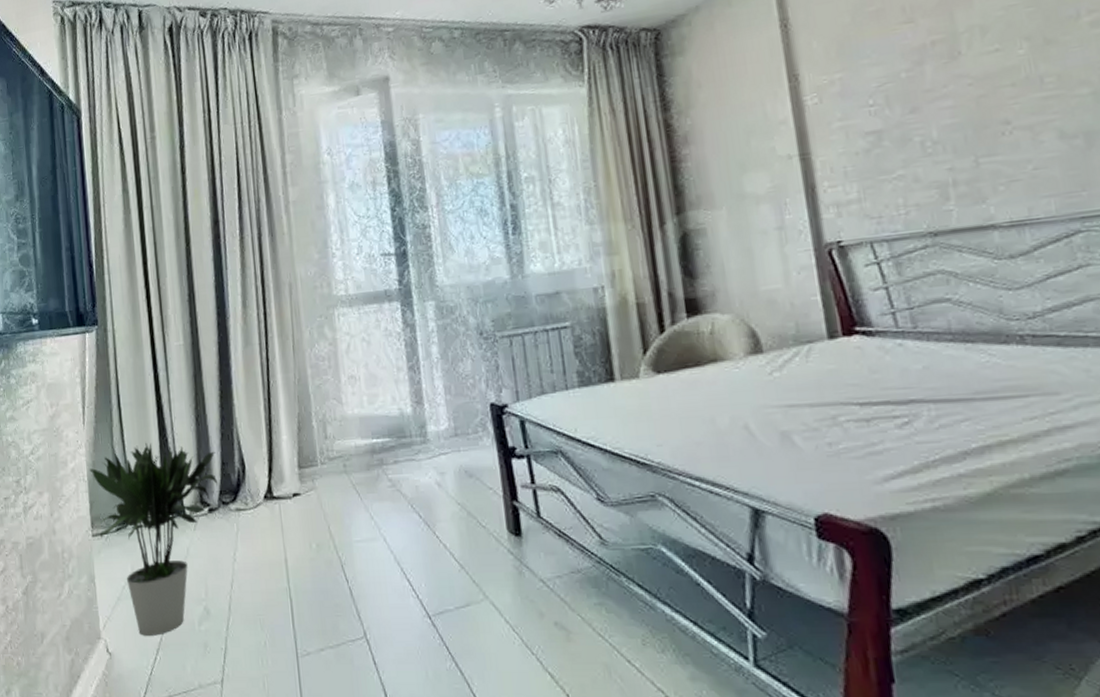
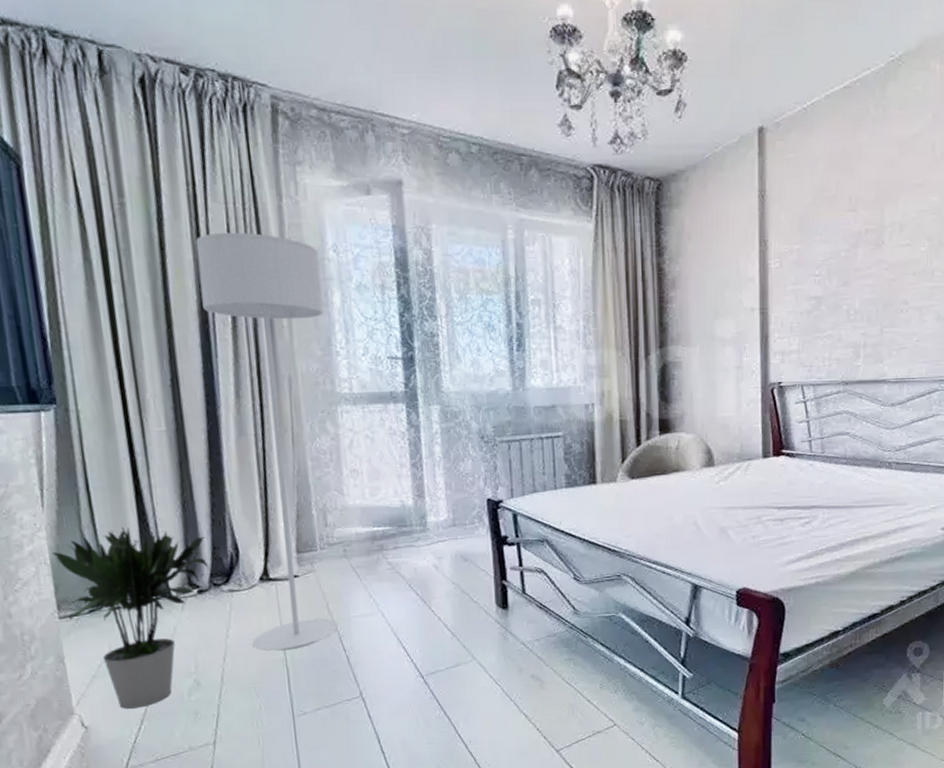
floor lamp: none [210,147,340,579] -> present [195,232,339,651]

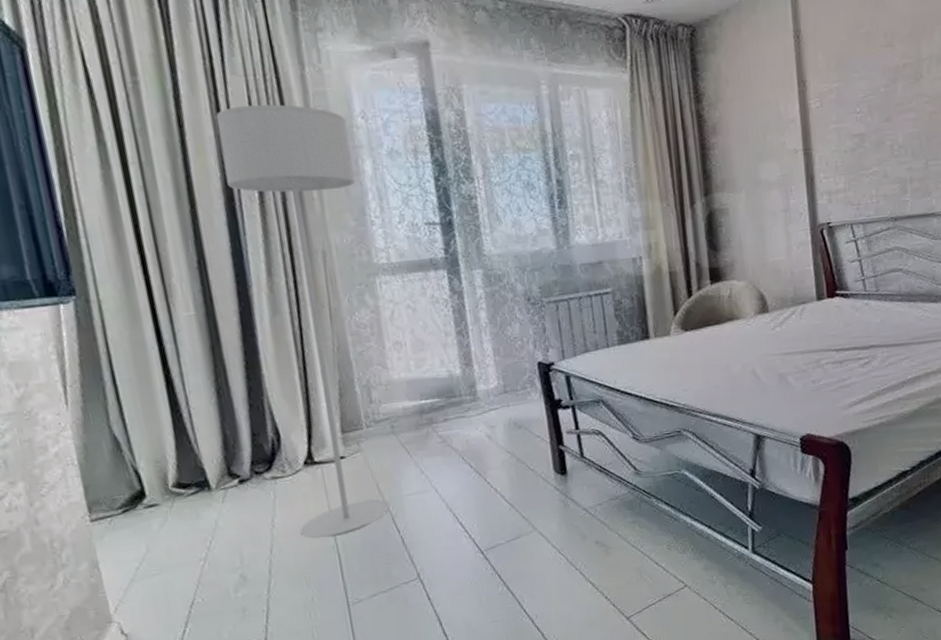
potted plant: present [52,526,209,709] -> none [80,419,249,612]

